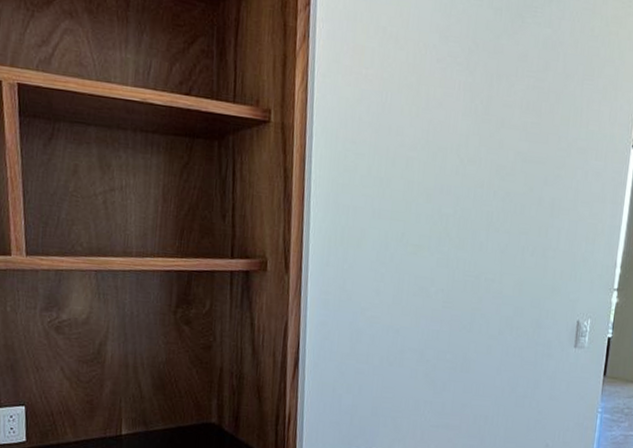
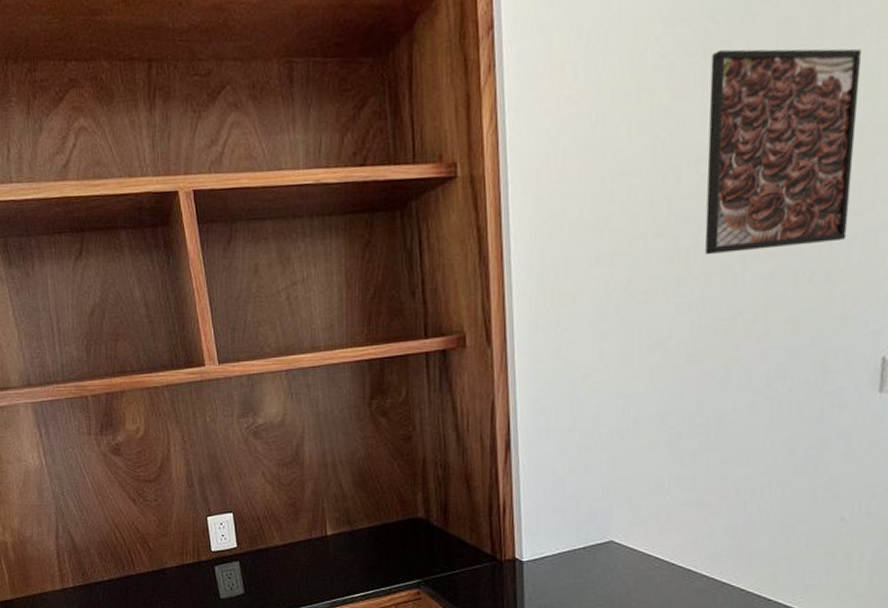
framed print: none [461,65,572,228] -> present [704,48,863,255]

